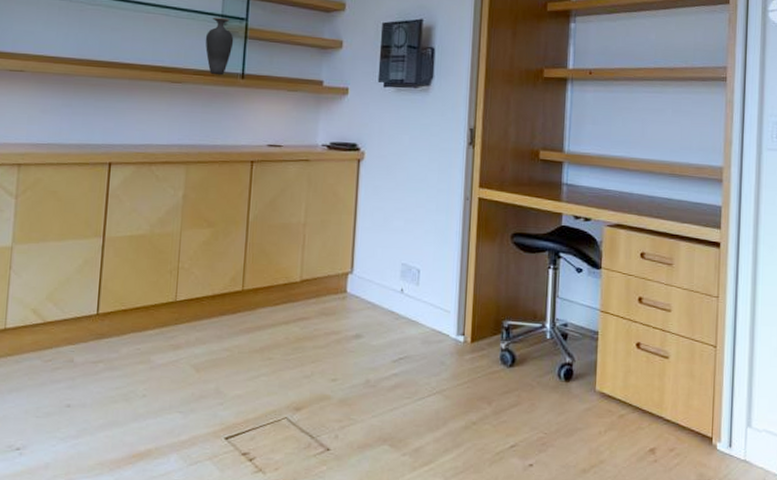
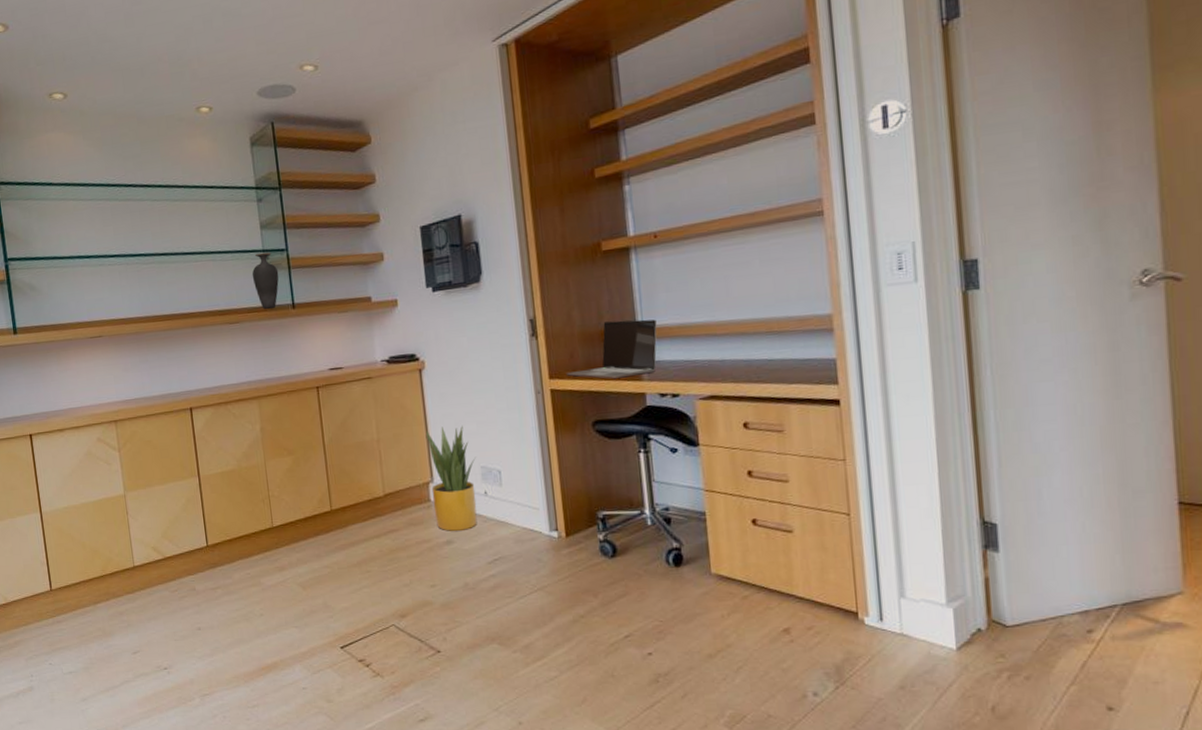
planter: none [348,219,398,326] -> present [425,426,477,531]
laptop: none [494,142,581,197] -> present [566,319,657,379]

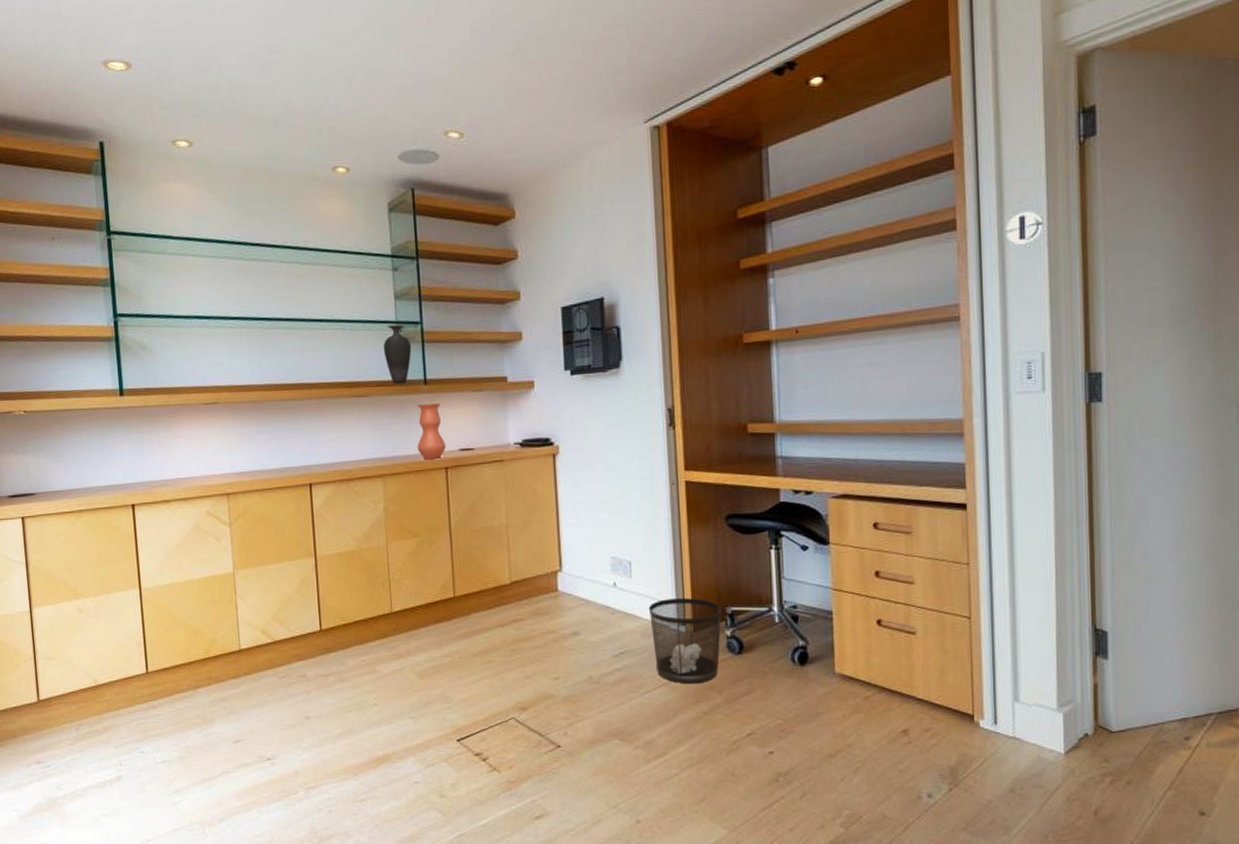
vase: none [287,326,316,381] -> present [417,403,446,460]
planter: present [425,426,477,531] -> none [556,514,606,622]
waste bin: none [519,503,594,588] -> present [648,597,722,684]
laptop: present [566,319,657,379] -> none [701,414,794,473]

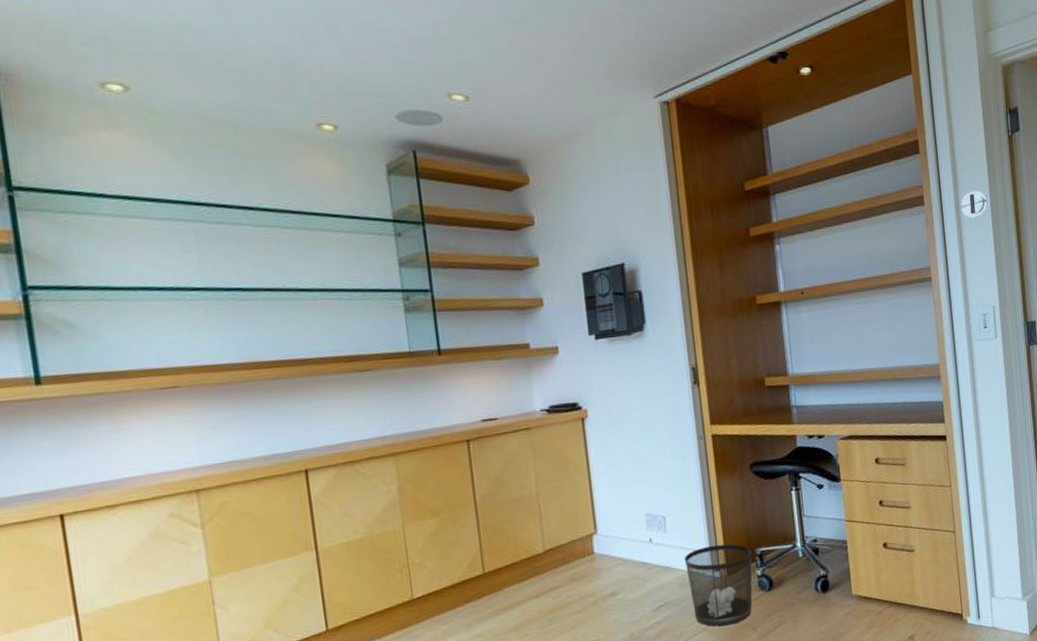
vase: present [383,324,412,385] -> none [387,292,422,356]
vase: present [417,403,446,460] -> none [431,374,467,434]

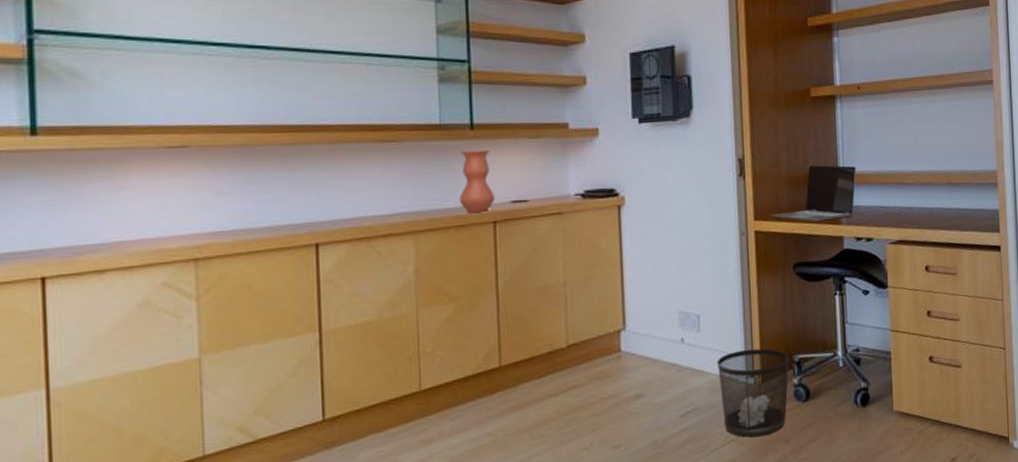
vase: none [431,374,467,434] -> present [459,150,495,214]
laptop: none [725,368,805,424] -> present [770,165,856,222]

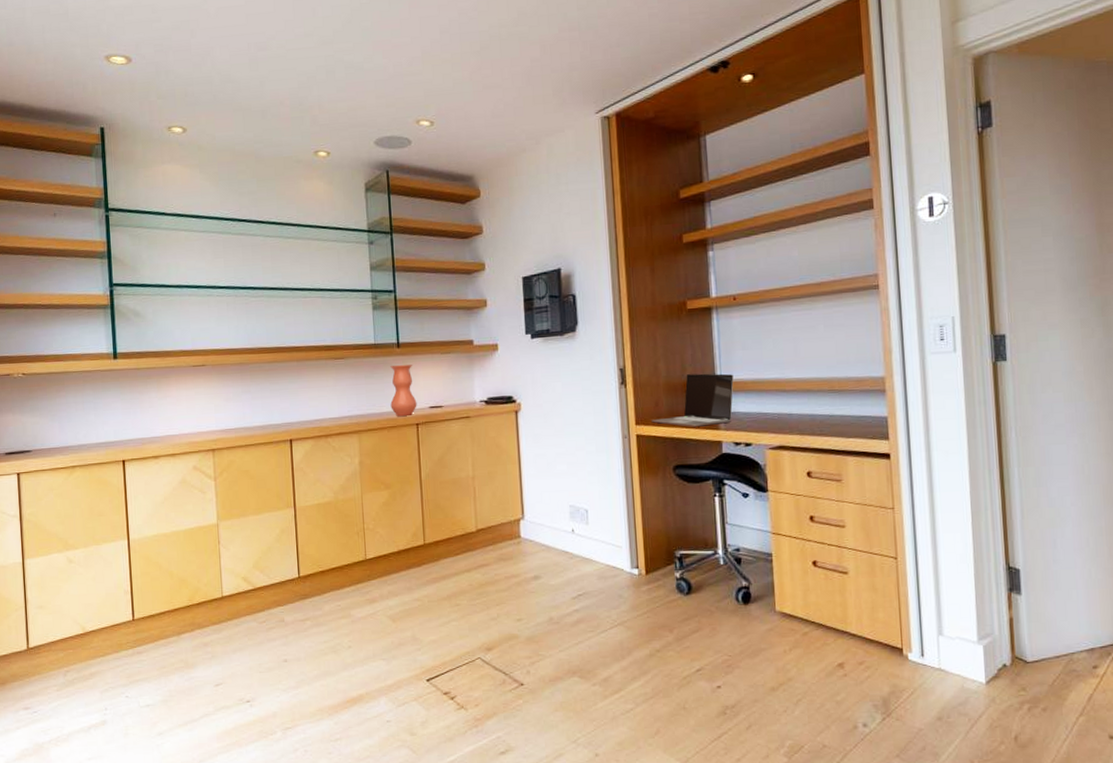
waste bin: present [716,348,789,437] -> none [604,542,671,623]

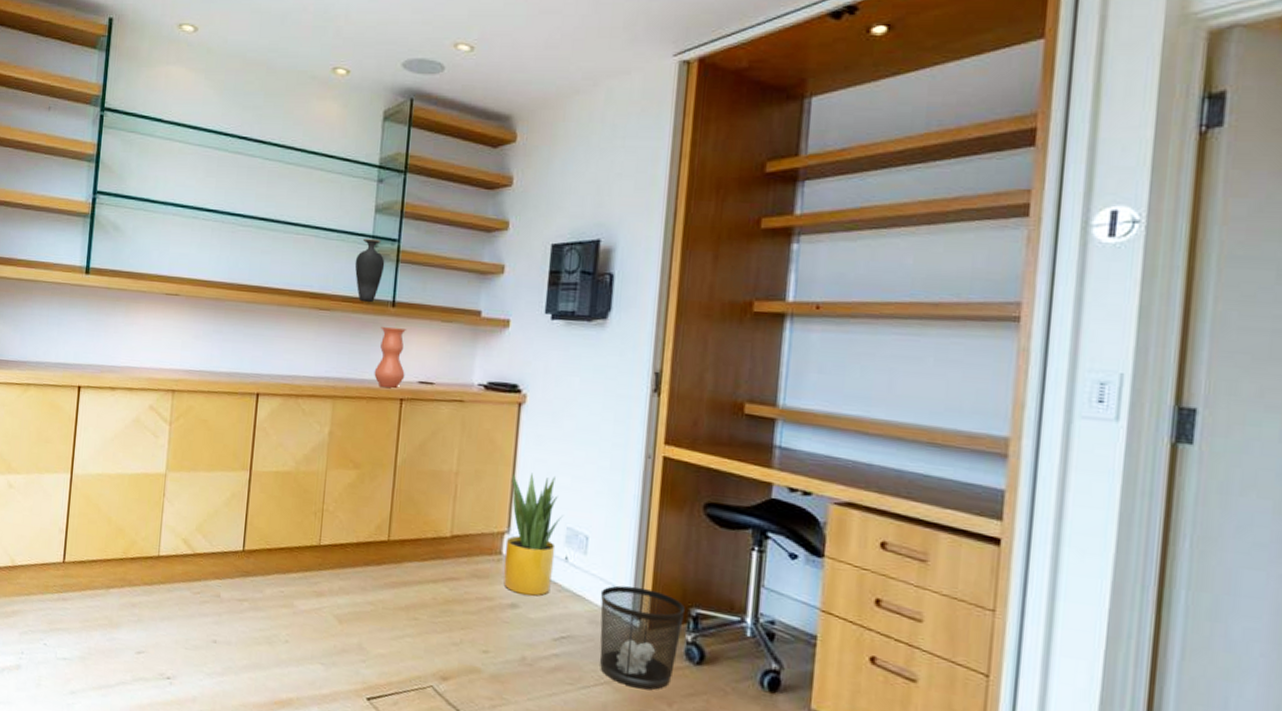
vase: none [359,292,386,348] -> present [354,238,385,303]
planter: none [519,466,565,567] -> present [503,473,563,596]
waste bin: none [604,542,671,623] -> present [600,585,685,690]
laptop: present [651,373,734,427] -> none [684,393,801,462]

